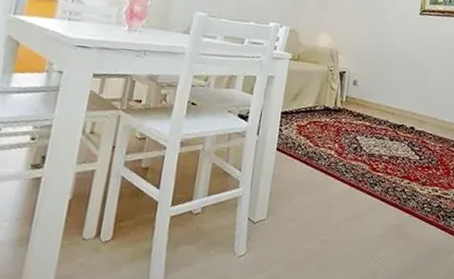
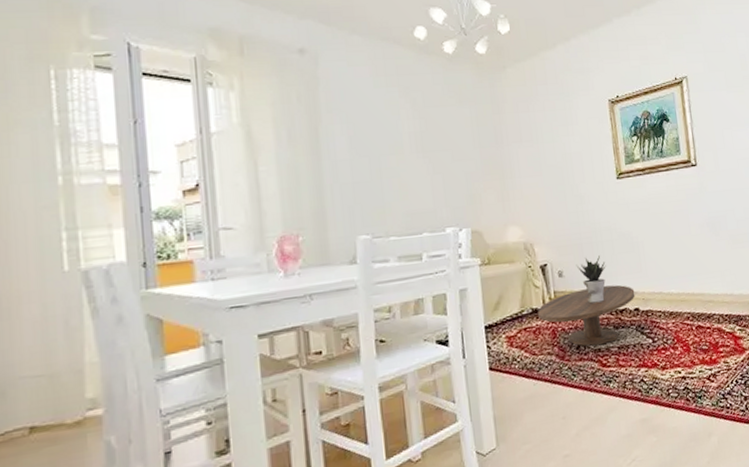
coffee table: none [328,99,414,152] -> present [538,284,636,347]
potted plant: none [369,74,395,115] -> present [576,256,606,303]

